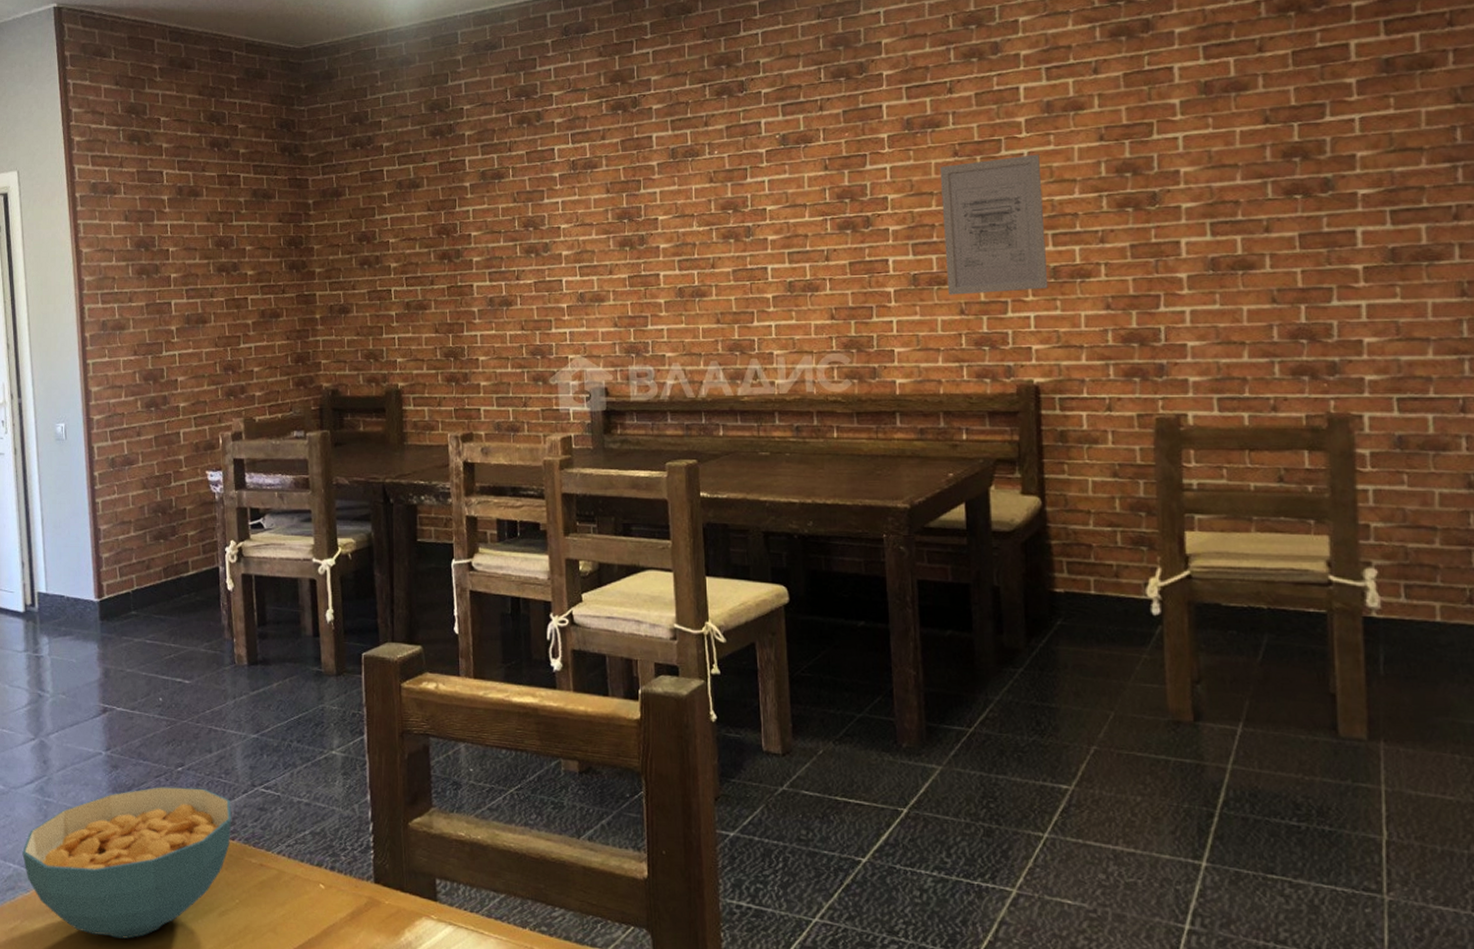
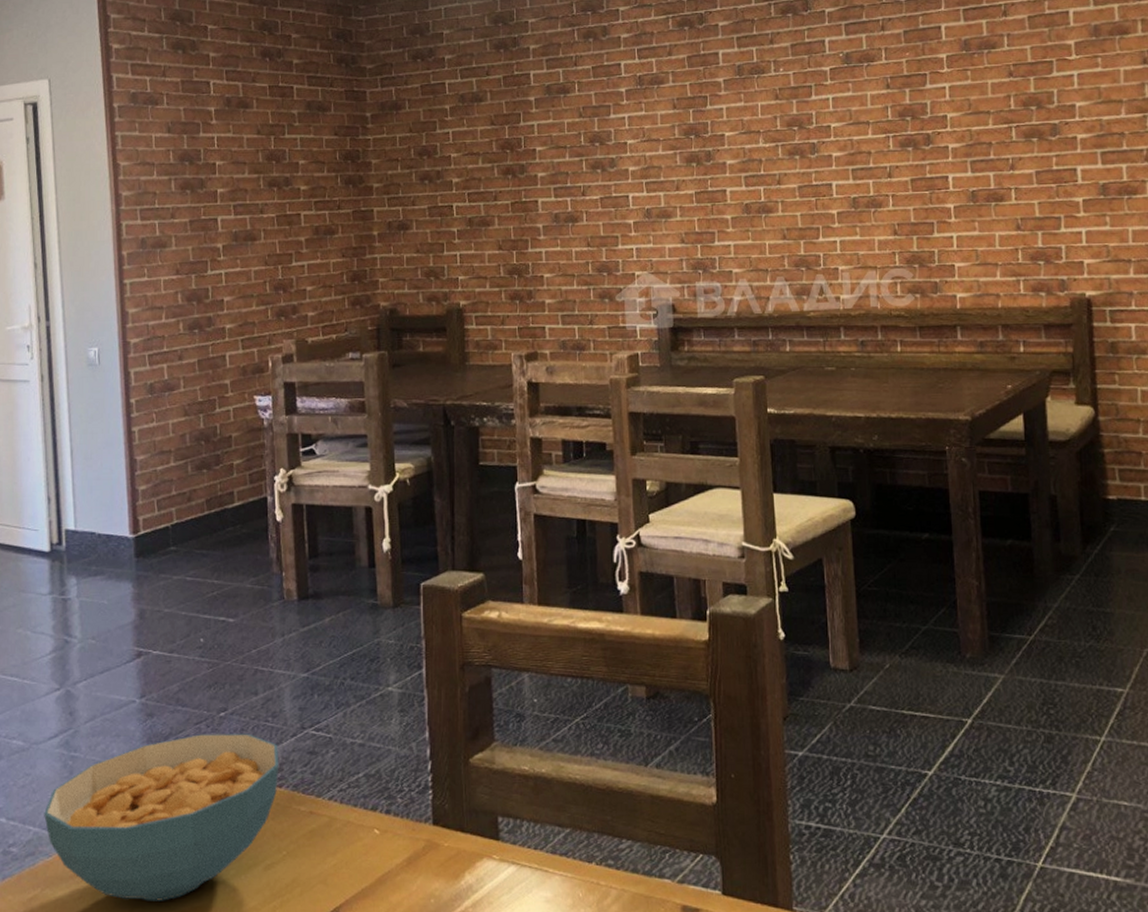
wall art: present [939,154,1048,295] -> none [996,76,1098,211]

